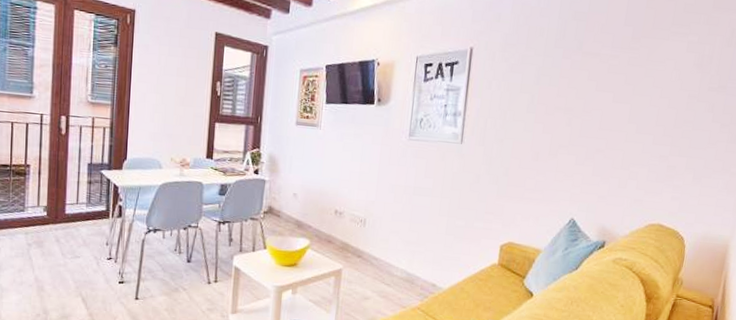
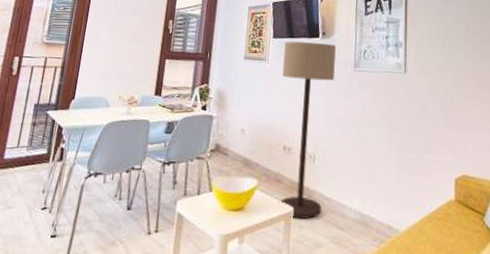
floor lamp: none [329,107,391,276] -> present [278,41,336,220]

